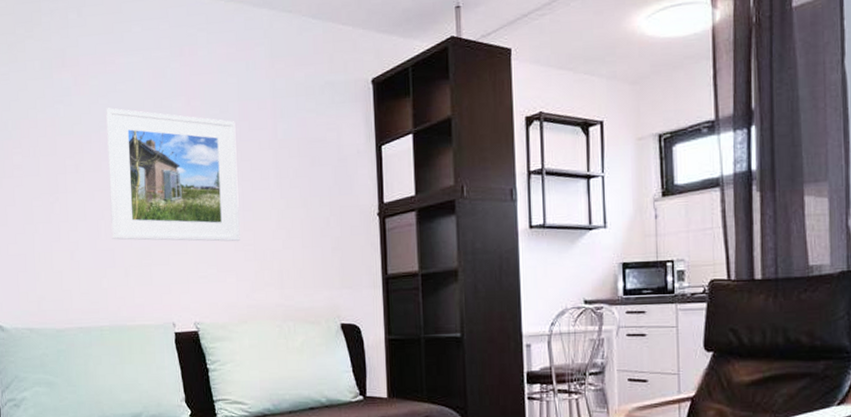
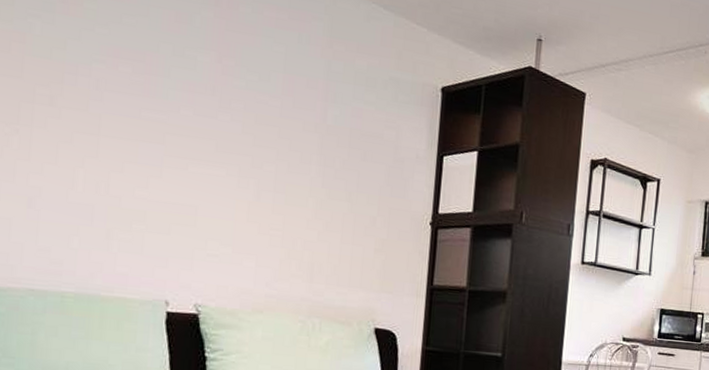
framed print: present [106,108,240,242] -> none [92,39,277,224]

